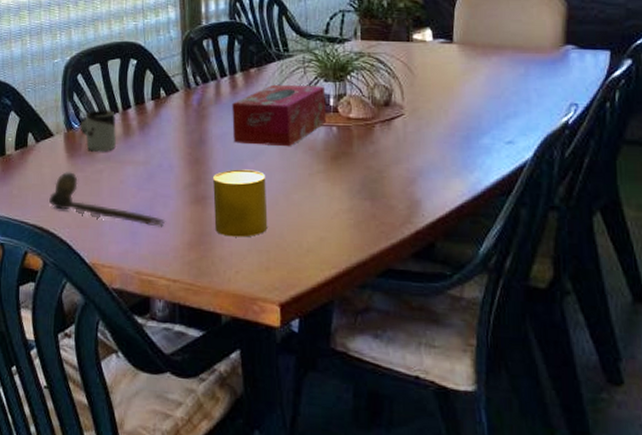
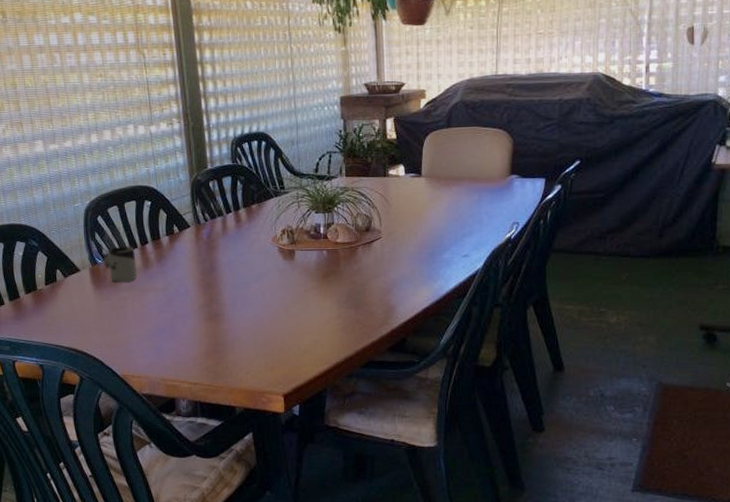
spoon: present [49,172,166,227] -> none [81,301,185,342]
cup: present [213,169,268,238] -> none [224,290,271,345]
tissue box: present [232,84,326,147] -> none [237,217,317,270]

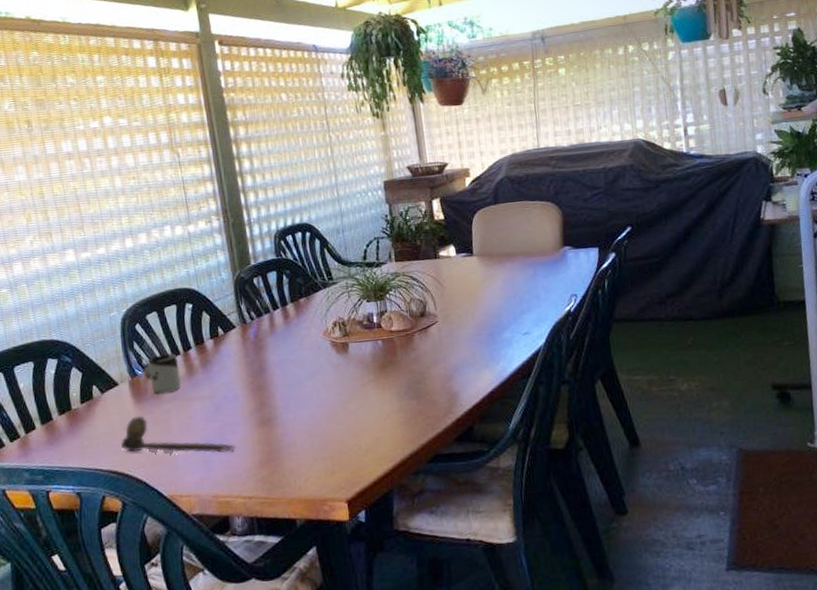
spoon: none [81,301,185,342] -> present [121,416,236,455]

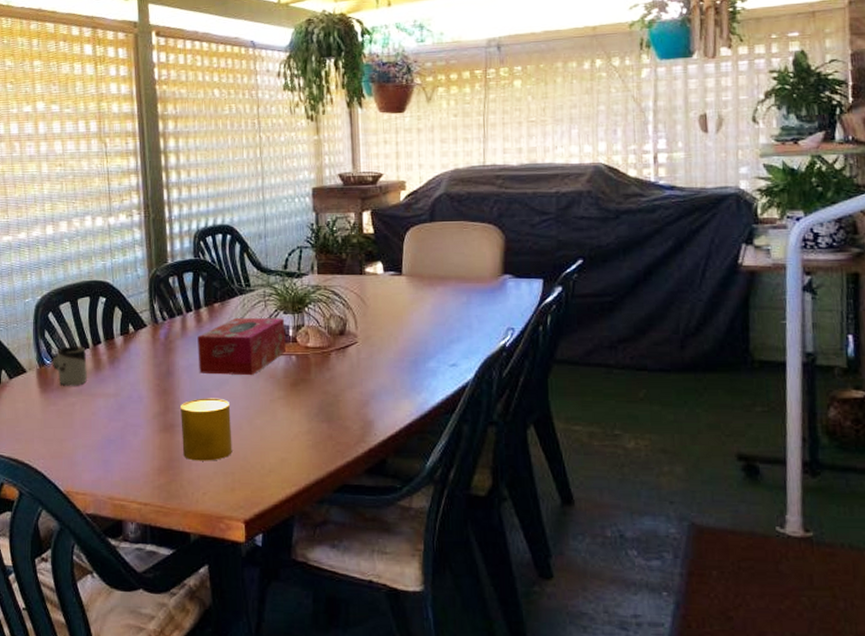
spoon: present [121,416,236,455] -> none [24,406,136,455]
cup: none [276,388,330,451] -> present [181,398,232,461]
tissue box: none [286,306,372,367] -> present [197,317,286,376]

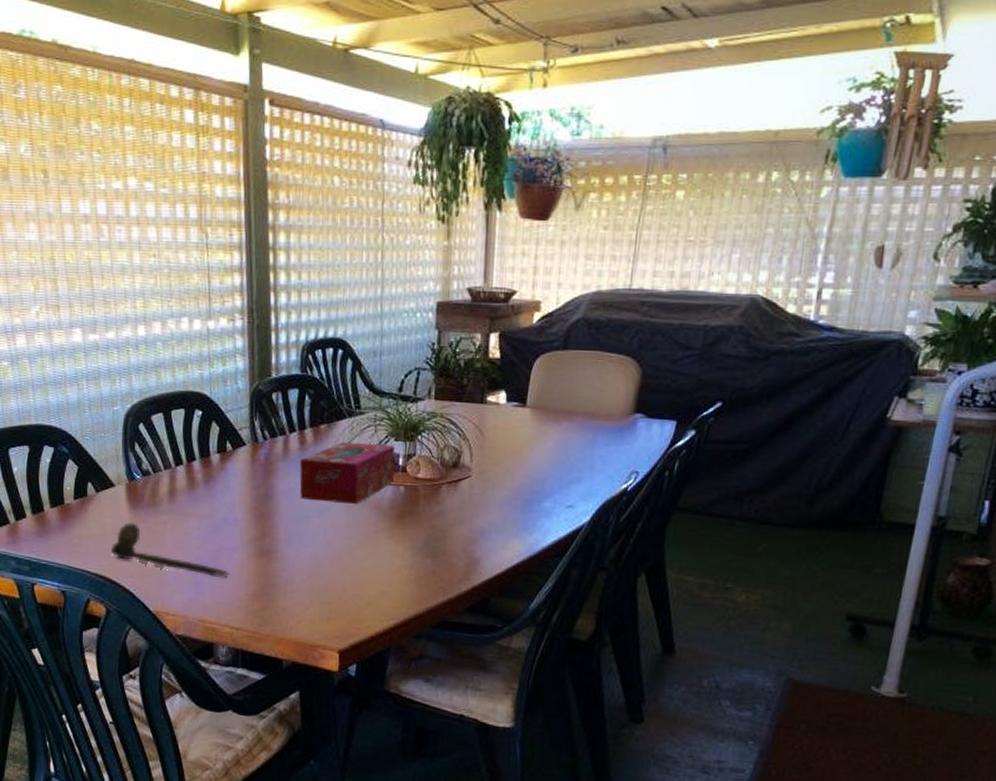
spoon: none [24,406,136,455] -> present [111,523,230,579]
cup: present [53,346,87,386] -> none [143,461,180,504]
cup: present [181,398,232,461] -> none [278,524,331,590]

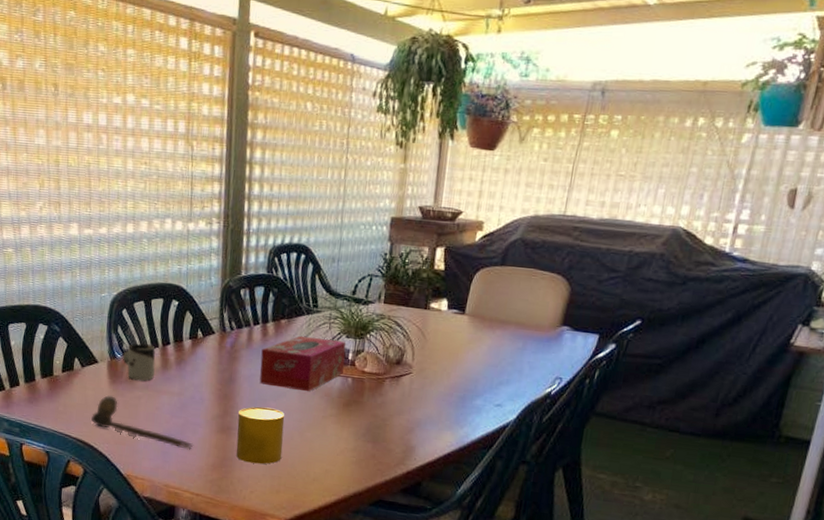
cup: none [143,461,180,504] -> present [123,343,156,381]
cup: none [278,524,331,590] -> present [236,406,285,465]

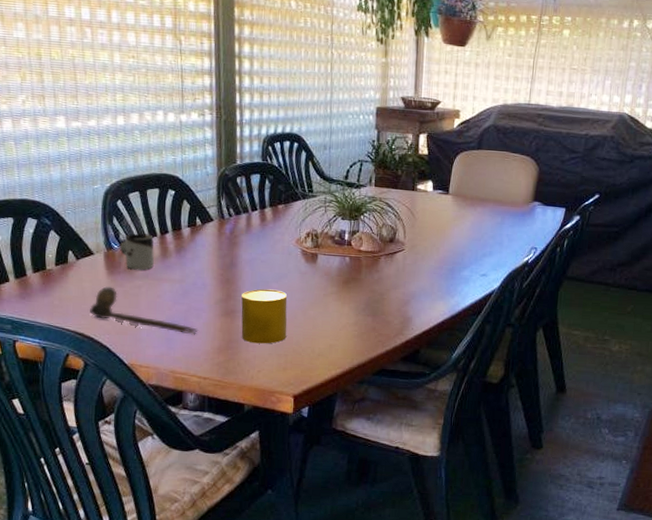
tissue box: present [259,335,347,392] -> none [260,219,342,272]

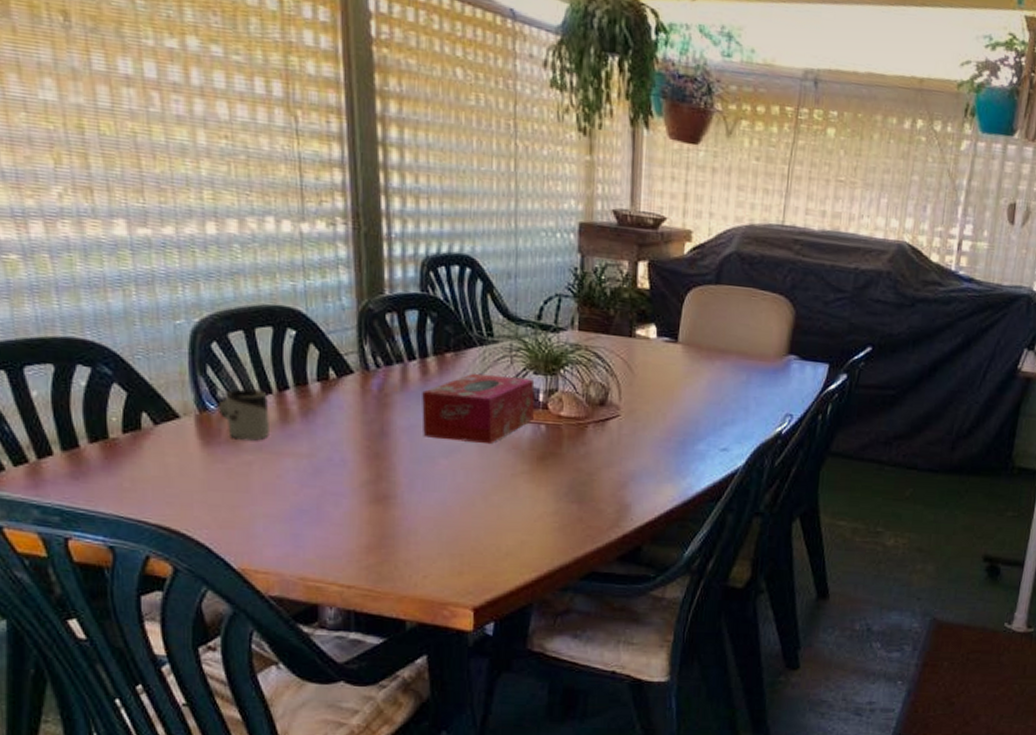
spoon: present [90,286,199,335] -> none [178,462,338,529]
cup: present [241,289,287,344] -> none [397,466,462,541]
tissue box: none [260,219,342,272] -> present [422,373,535,445]

